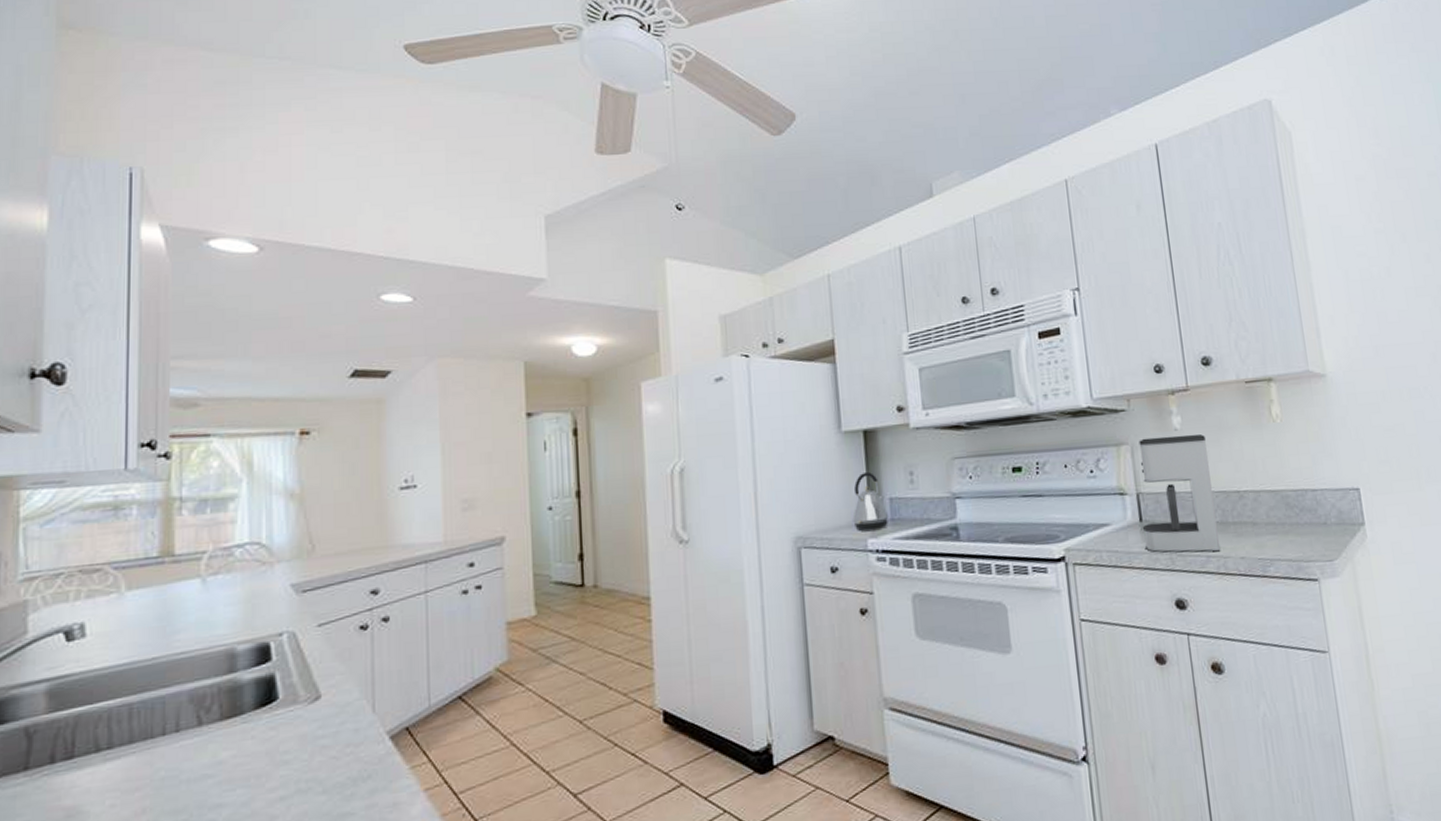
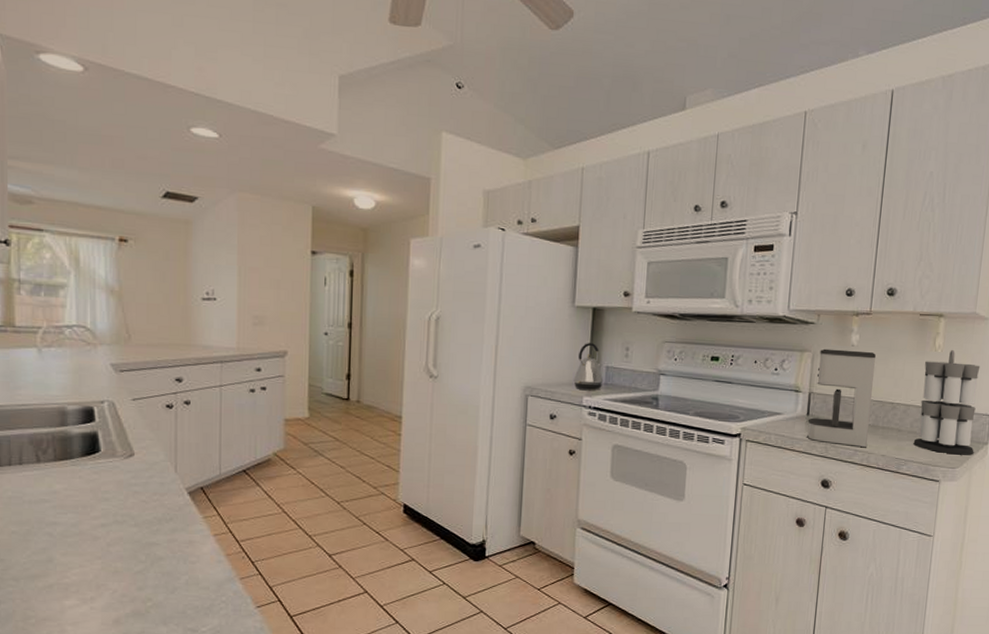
spice rack: none [1265,416,1351,544] -> present [913,349,980,455]

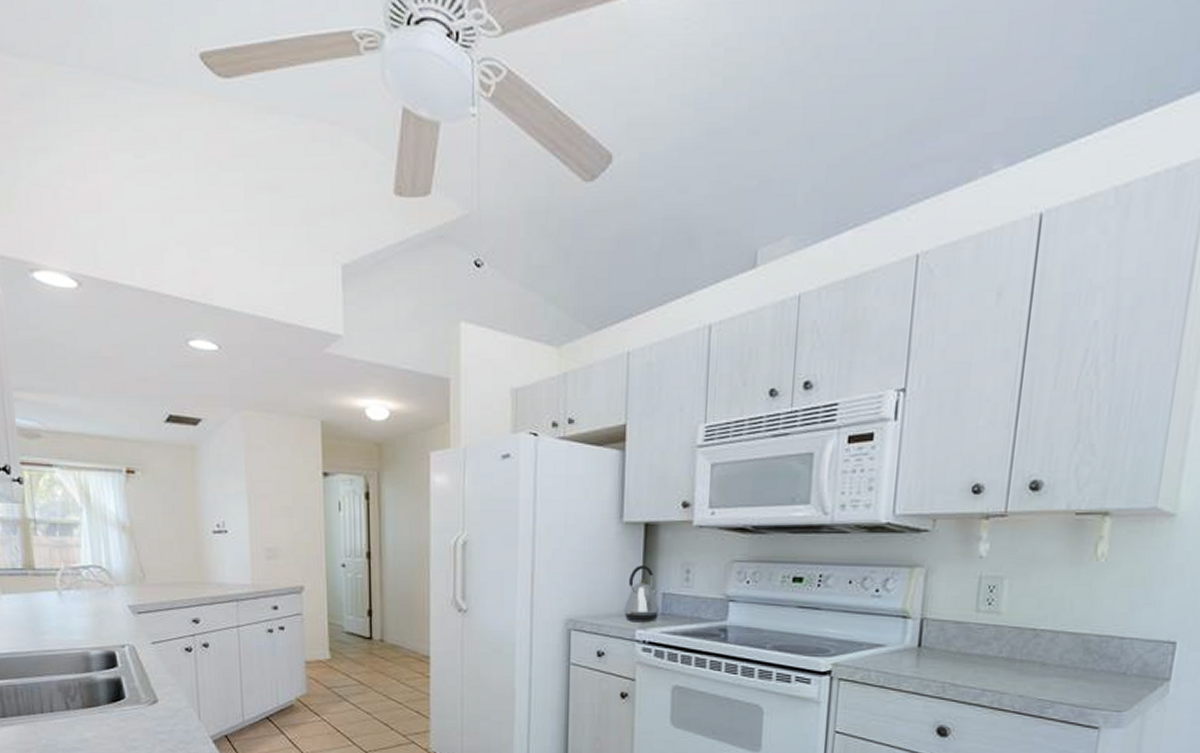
coffee maker: present [807,348,876,449] -> none [918,562,1012,688]
spice rack: present [913,349,980,455] -> none [1063,557,1162,695]

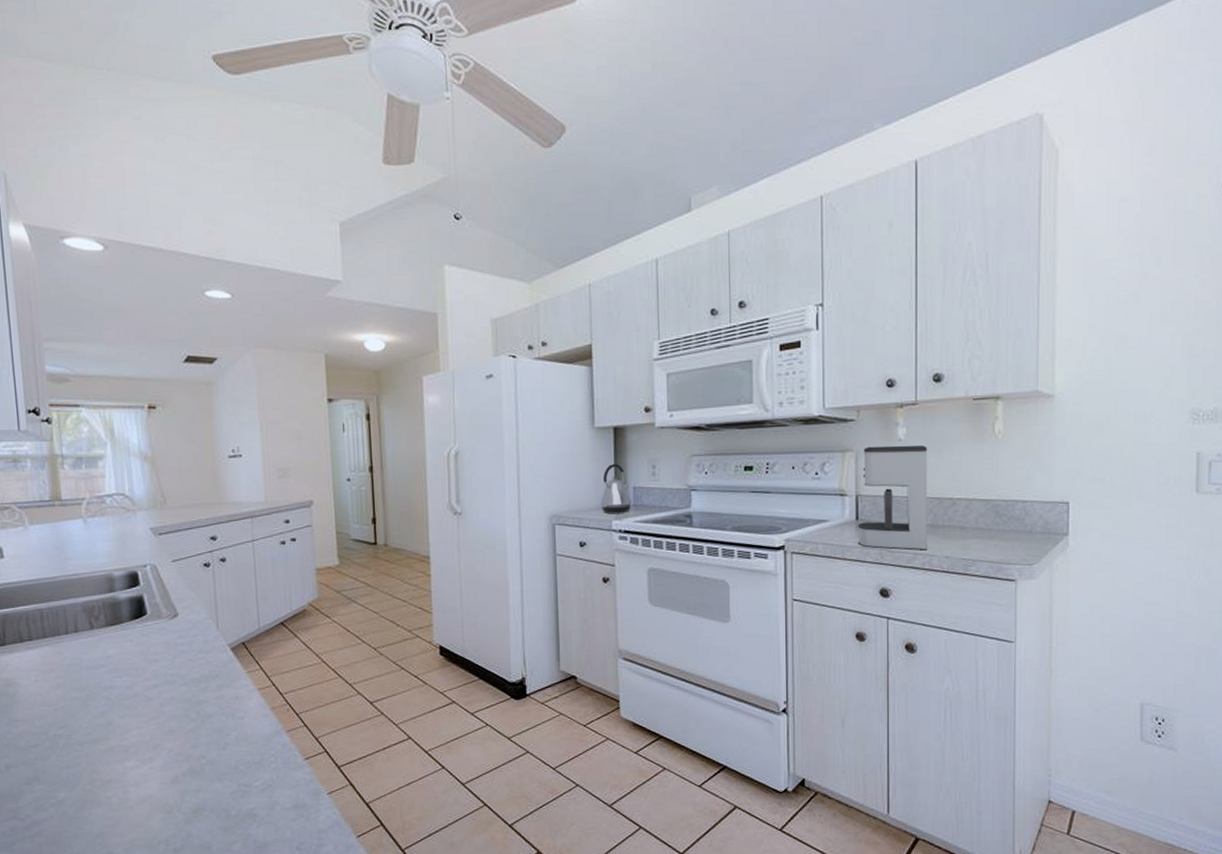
coffee maker: none [918,562,1012,688] -> present [857,445,928,552]

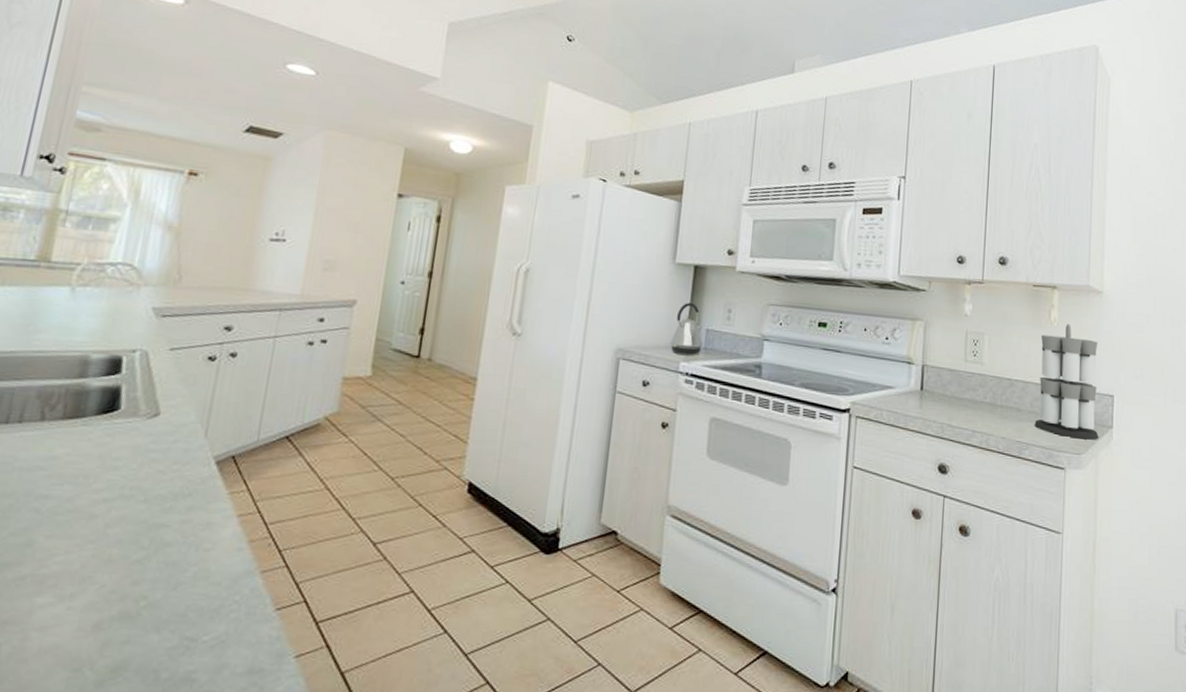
coffee maker: present [857,445,928,552] -> none [921,318,990,430]
spice rack: none [980,433,1053,550] -> present [1034,323,1099,440]

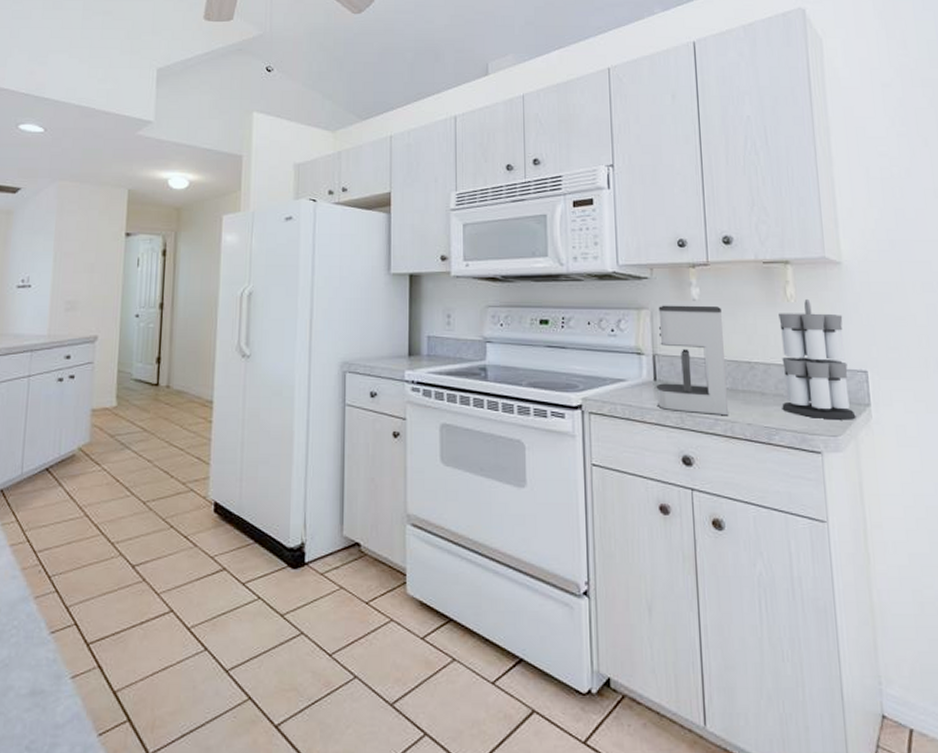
kettle: present [670,302,703,356] -> none [393,310,426,364]
coffee maker: none [921,318,990,430] -> present [656,305,729,417]

